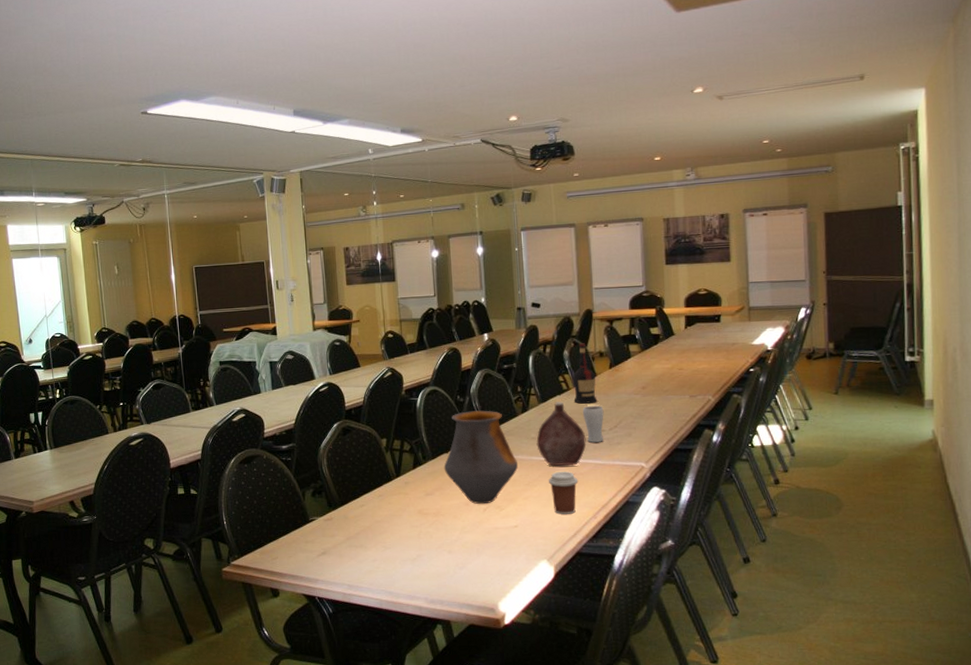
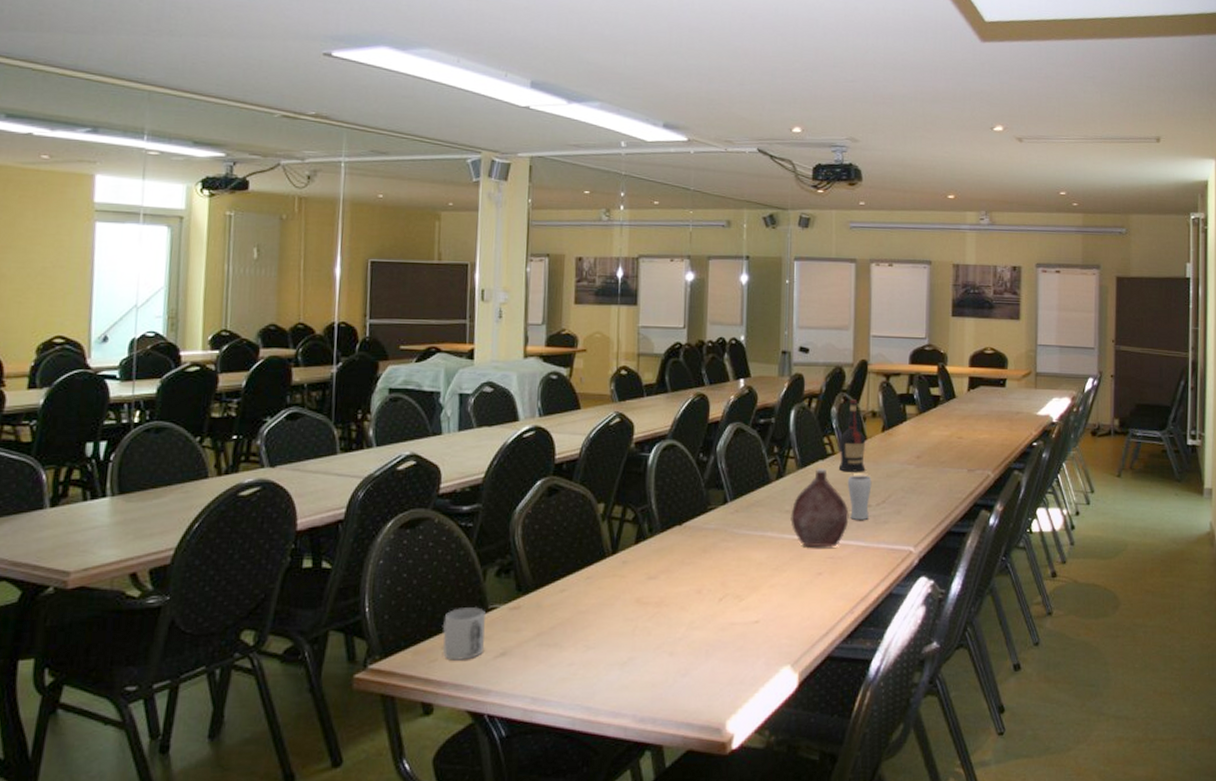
mug: none [278,519,310,558] -> present [442,607,485,660]
vase: present [444,410,519,505] -> none [674,473,767,593]
coffee cup: present [548,472,578,514] -> none [800,554,836,608]

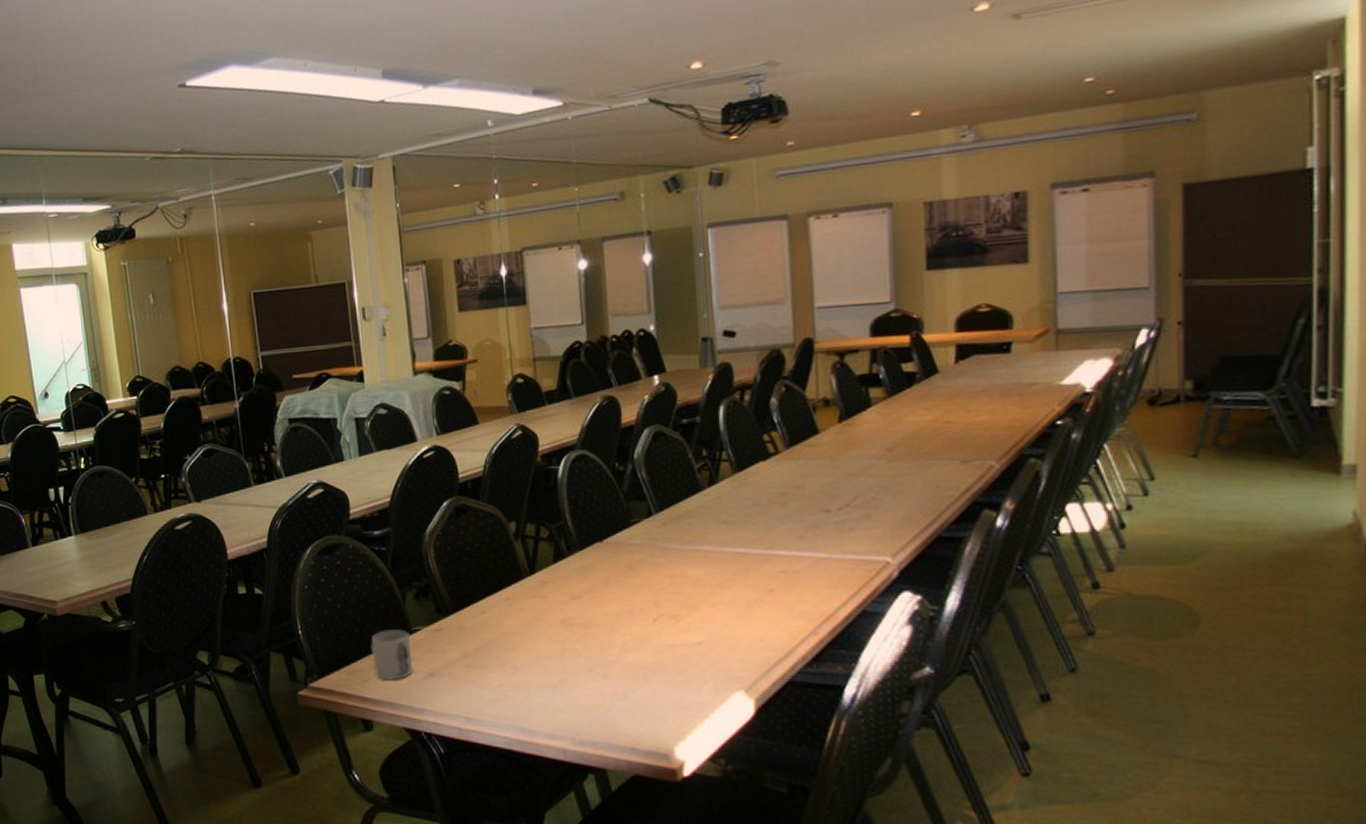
bottle: present [790,468,849,548] -> none [729,470,803,561]
liquor: present [838,399,866,472] -> none [783,386,820,473]
drinking glass: present [847,475,872,520] -> none [797,475,830,528]

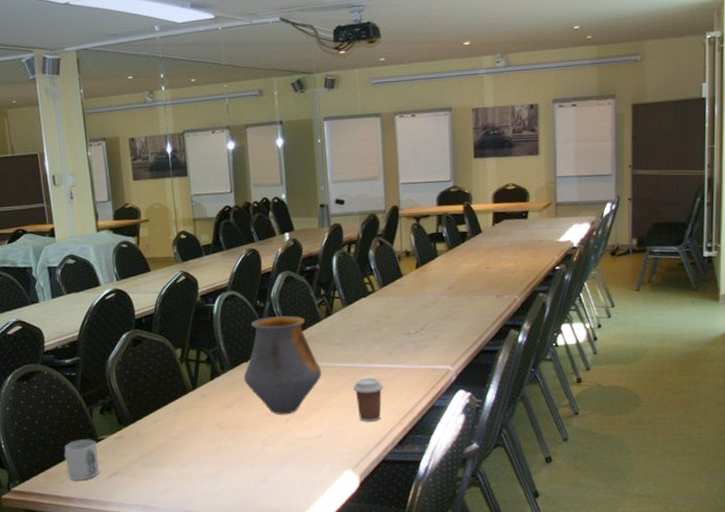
vase: none [596,482,704,613] -> present [243,315,322,415]
coffee cup: none [746,568,791,628] -> present [352,377,384,422]

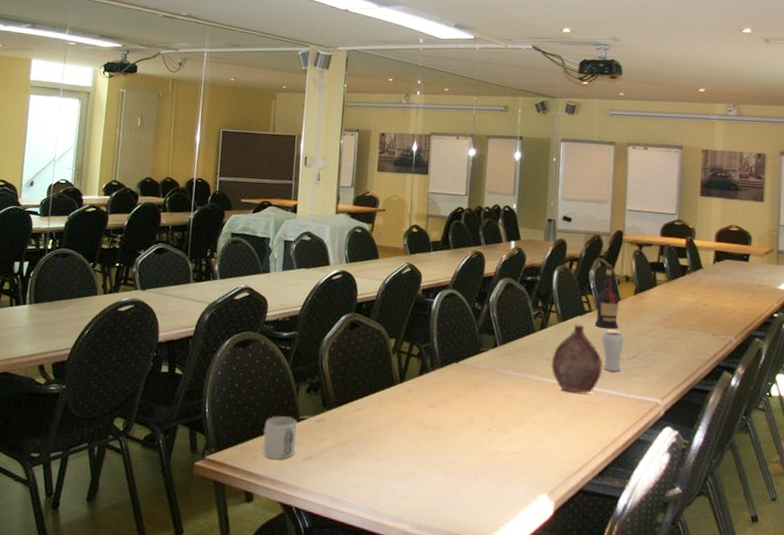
vase: present [243,315,322,415] -> none [451,320,530,424]
bottle: none [340,304,392,372] -> present [551,322,603,394]
coffee cup: present [352,377,384,422] -> none [558,398,590,446]
liquor: none [378,242,404,306] -> present [594,264,620,329]
drinking glass: none [388,307,410,347] -> present [602,331,624,371]

